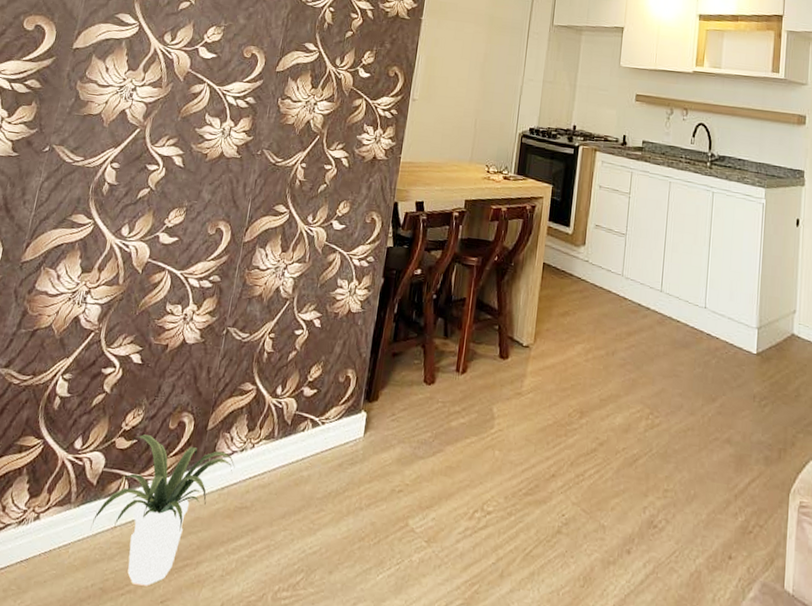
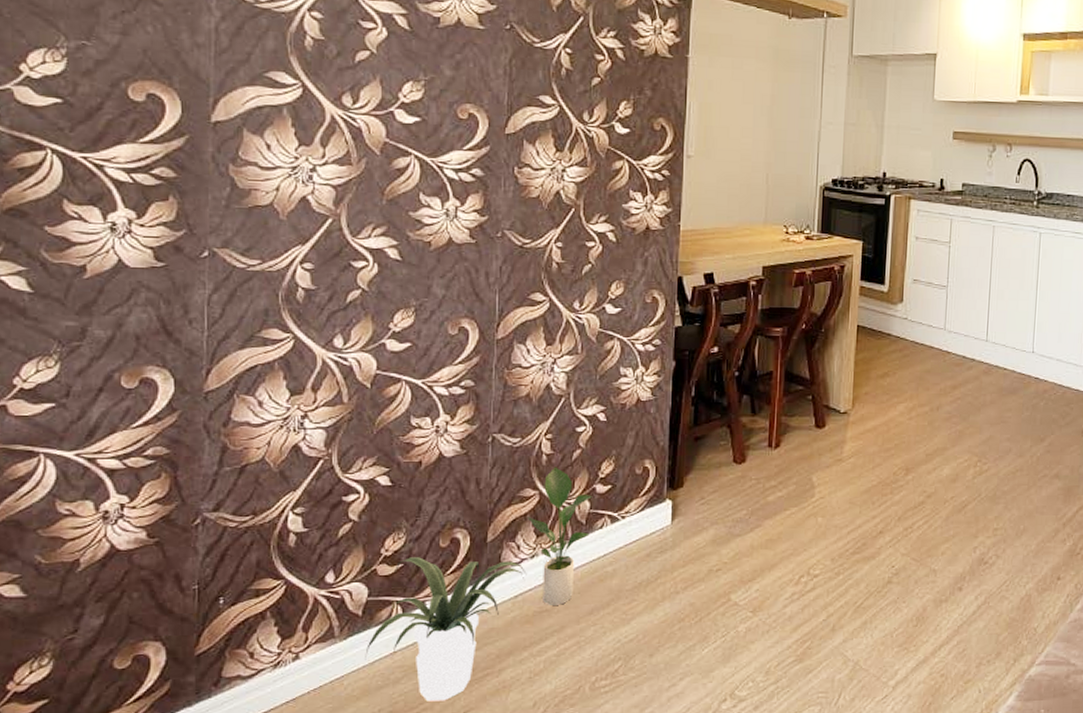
potted plant: none [243,365,299,504] -> present [527,467,592,605]

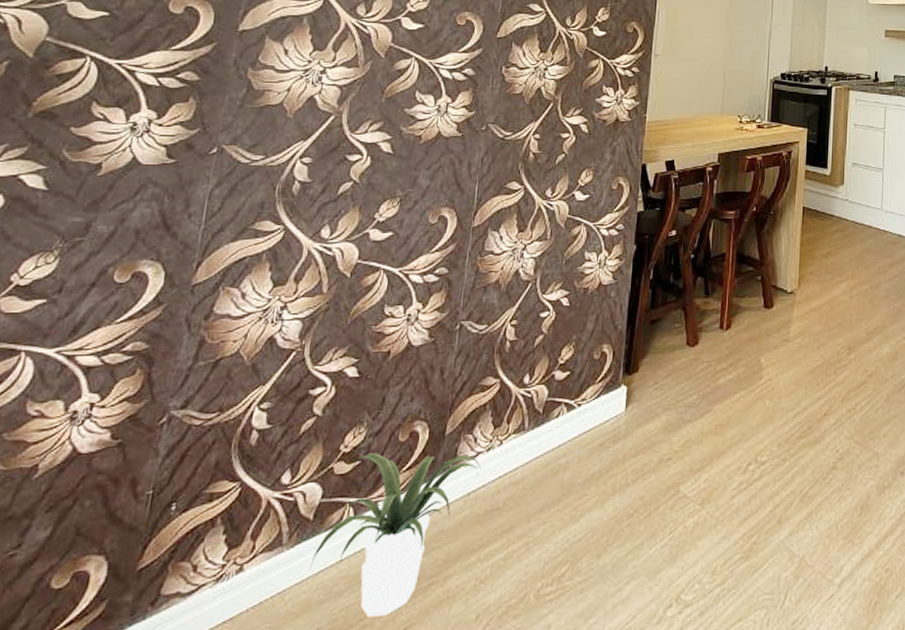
potted plant: present [527,467,592,605] -> none [487,354,551,503]

